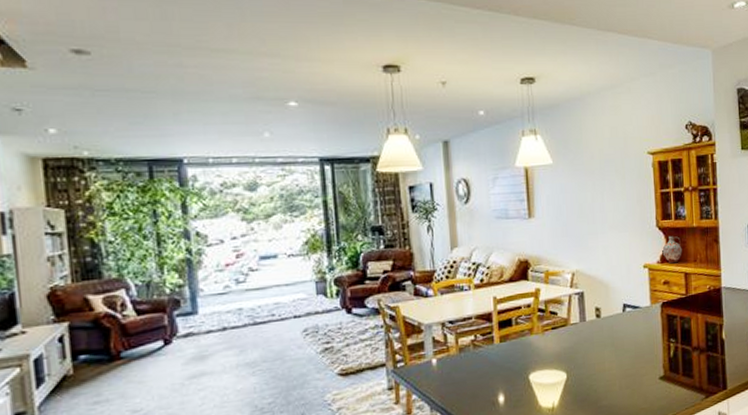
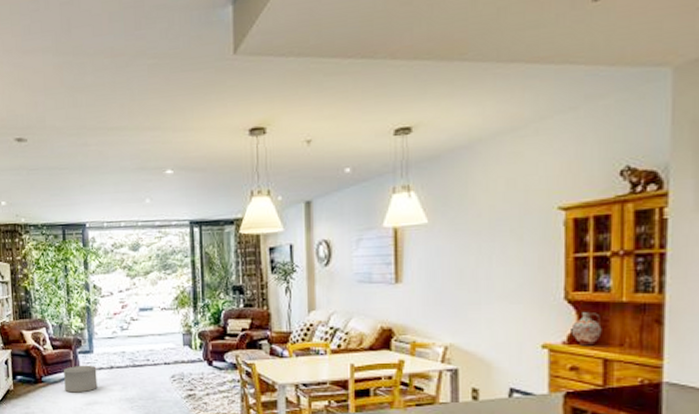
pouf: none [154,329,205,367] -> present [64,365,98,393]

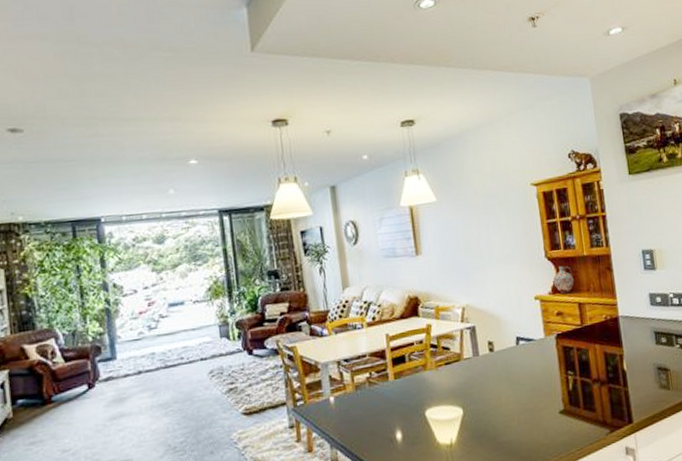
pouf: present [64,365,98,393] -> none [80,373,124,410]

